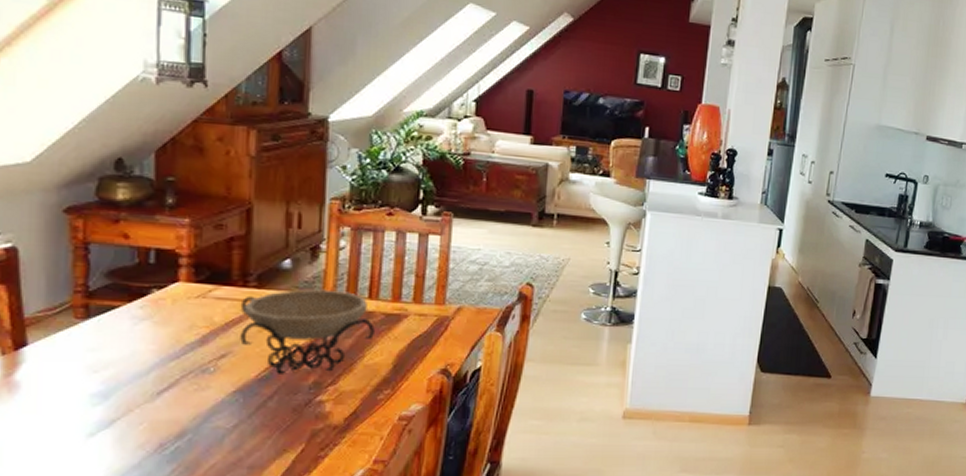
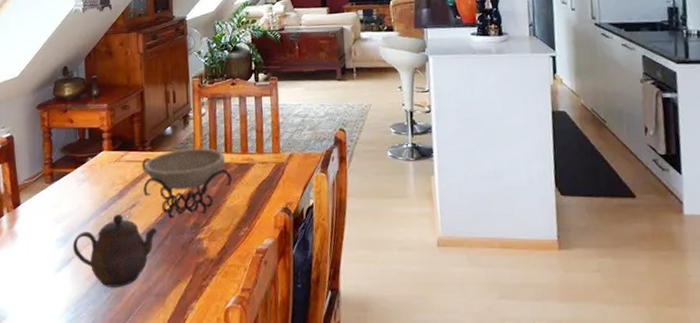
teapot: none [117,366,258,457] -> present [72,214,157,287]

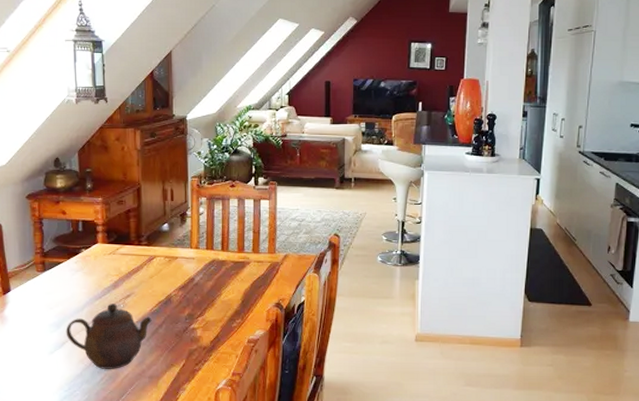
decorative bowl: present [141,148,232,218] -> none [137,245,227,309]

